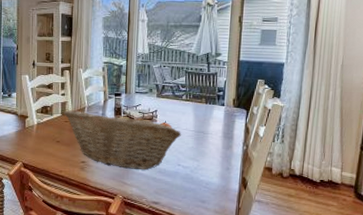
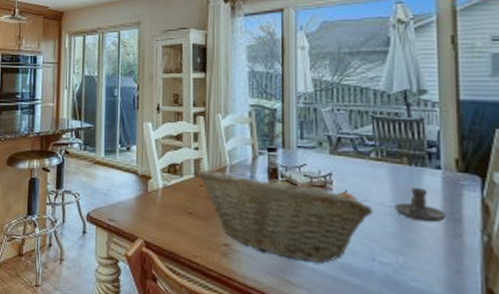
candle holder: none [194,118,225,140] -> present [394,187,446,223]

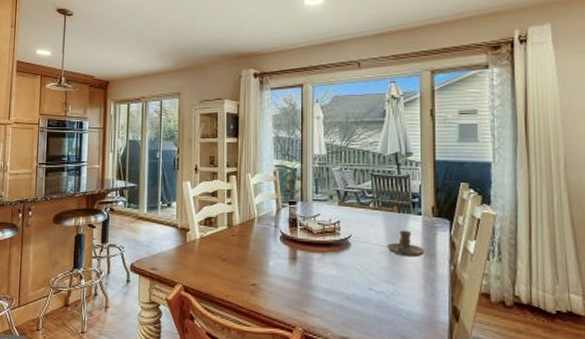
fruit basket: present [197,170,374,263] -> none [230,222,372,295]

